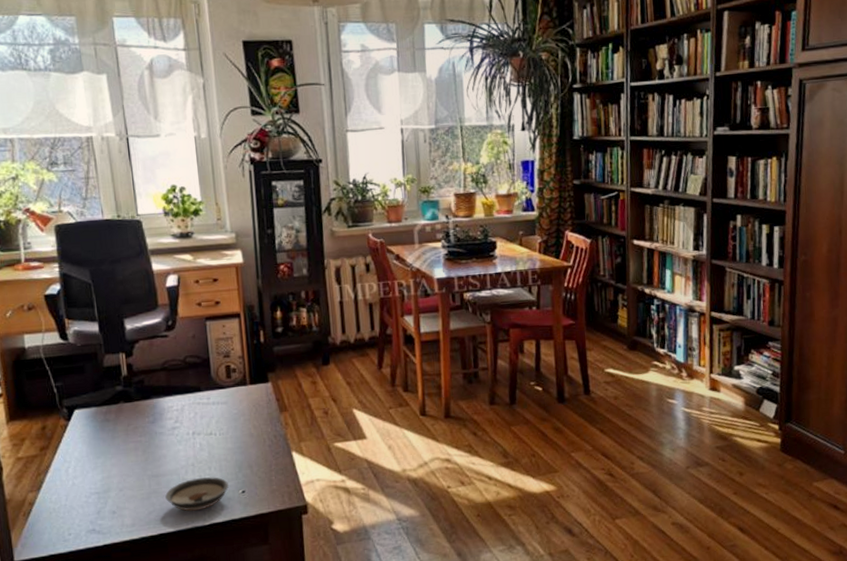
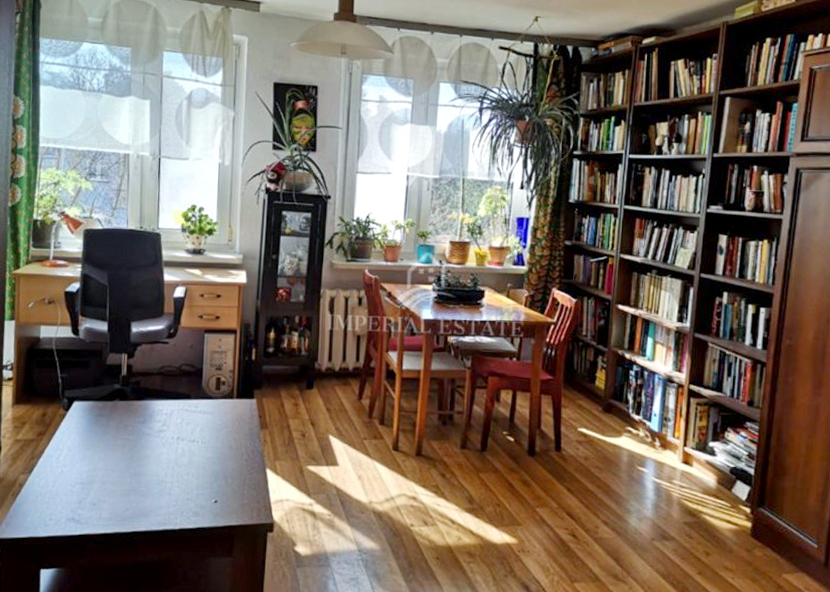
saucer: present [165,477,229,511] -> none [143,482,203,514]

